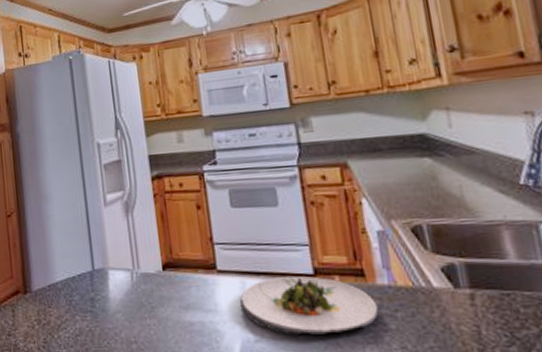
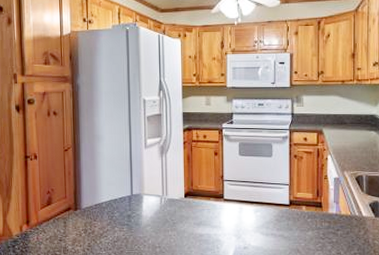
salad plate: present [239,275,379,335] -> none [236,205,327,244]

